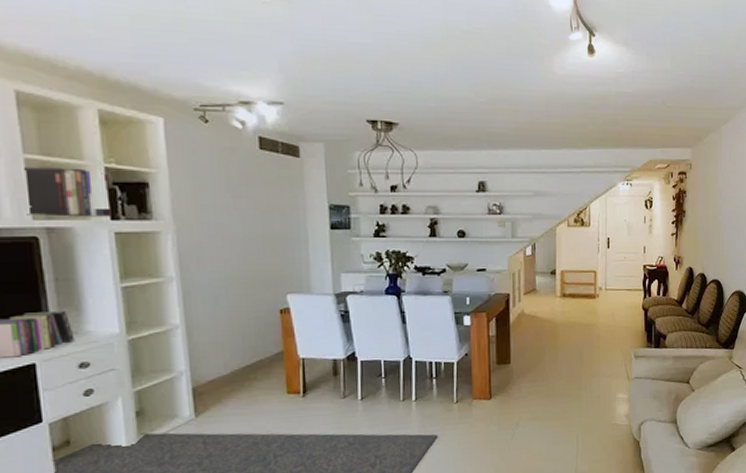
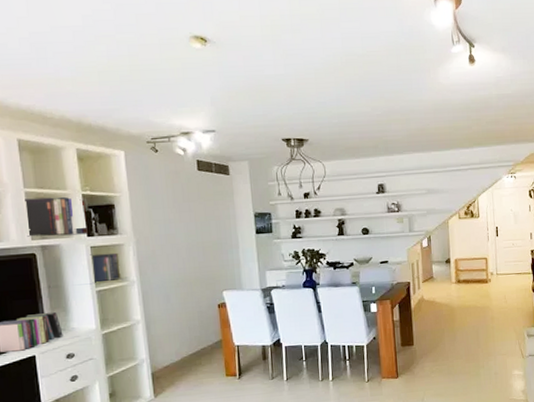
books: none [113,241,155,277] -> present [90,252,121,283]

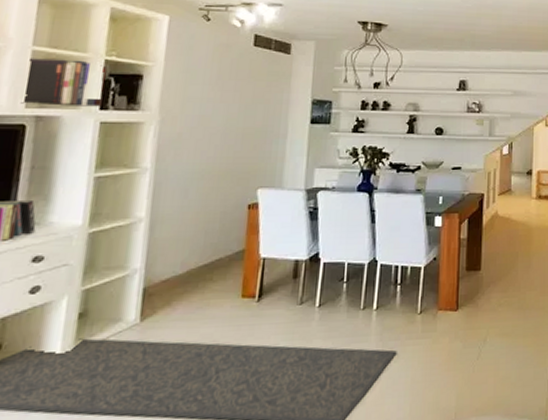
books: present [90,252,121,283] -> none [92,131,135,167]

